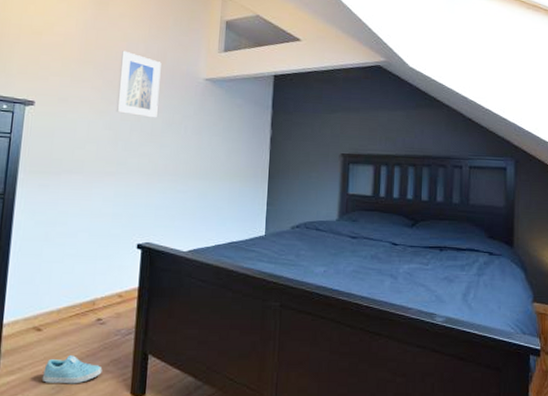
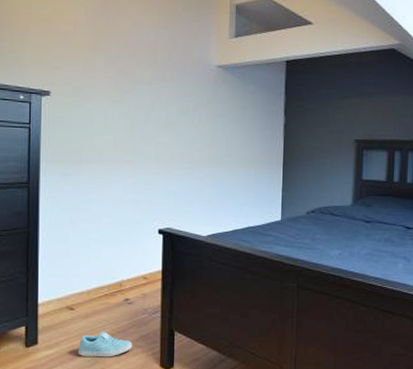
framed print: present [115,50,161,118] -> none [130,38,173,107]

